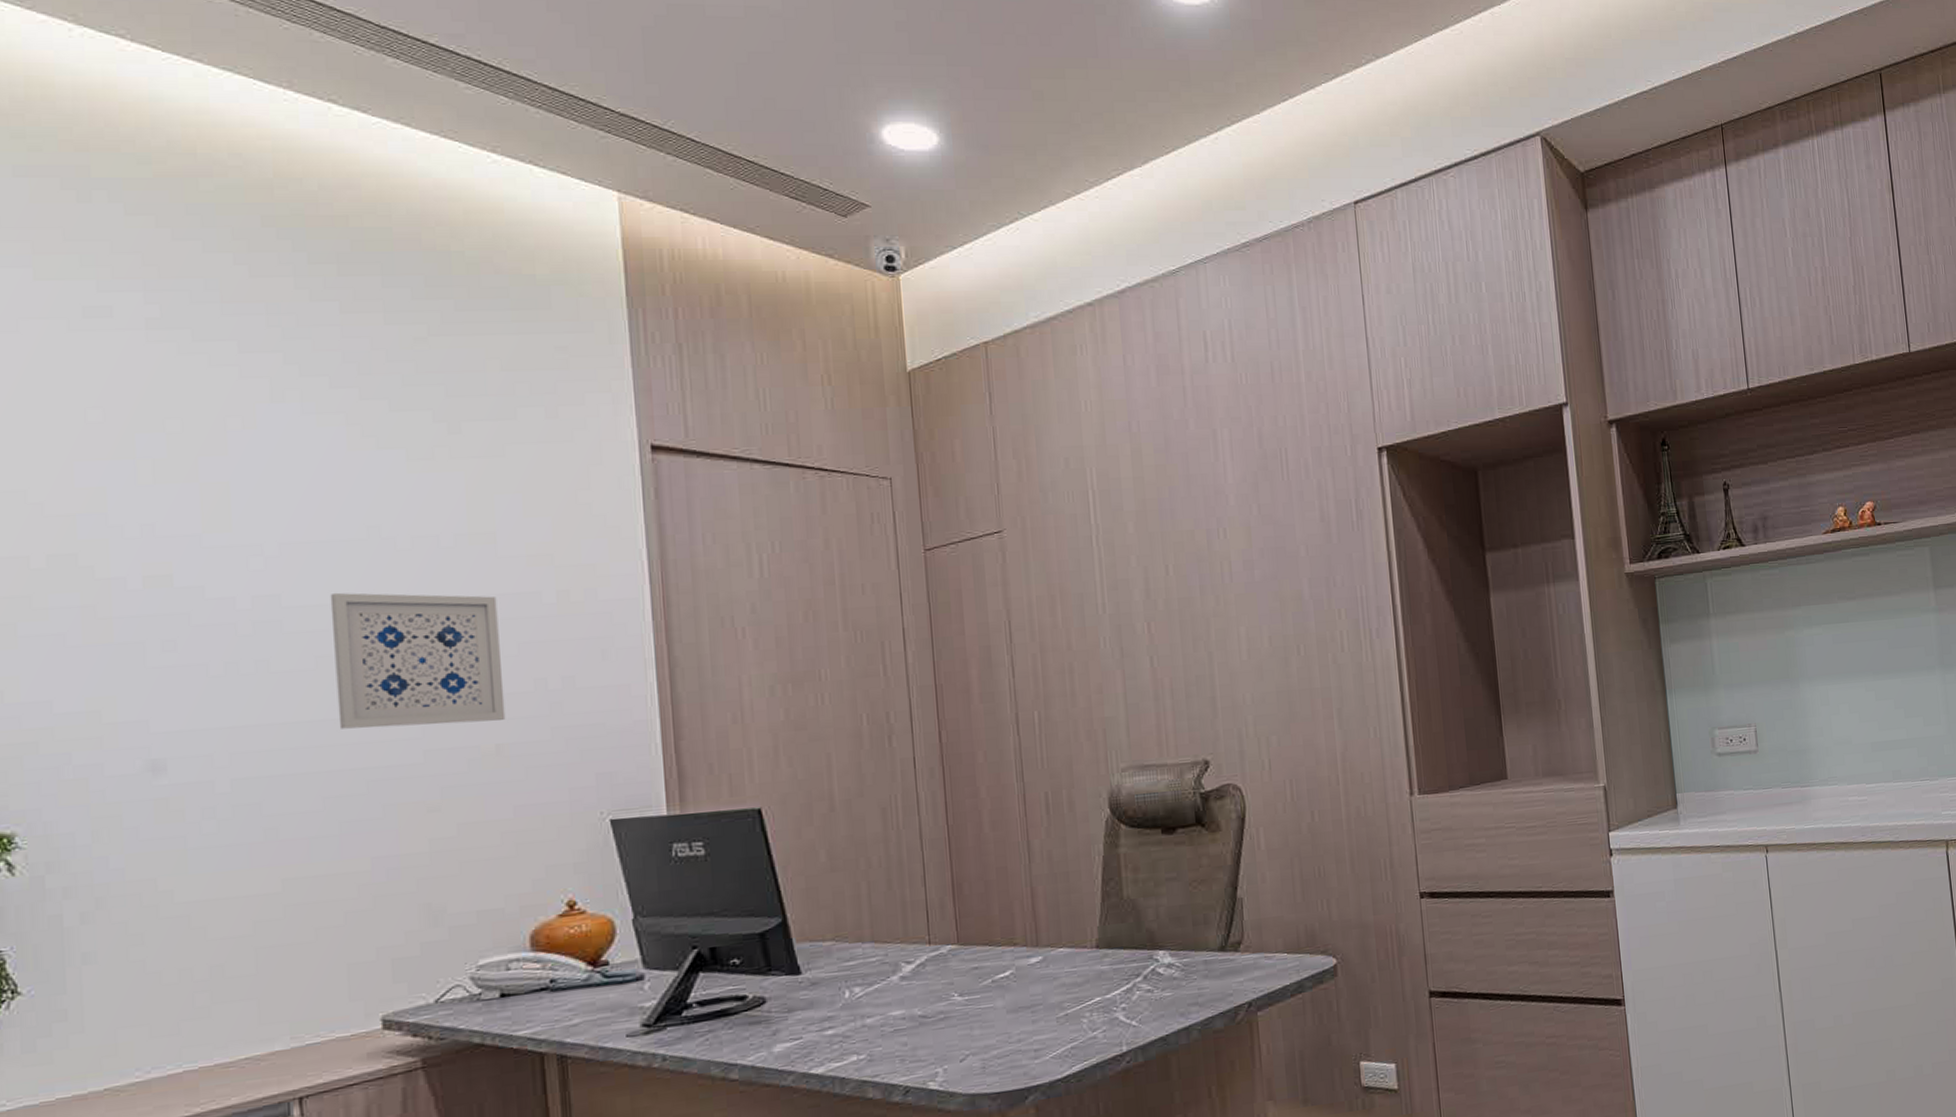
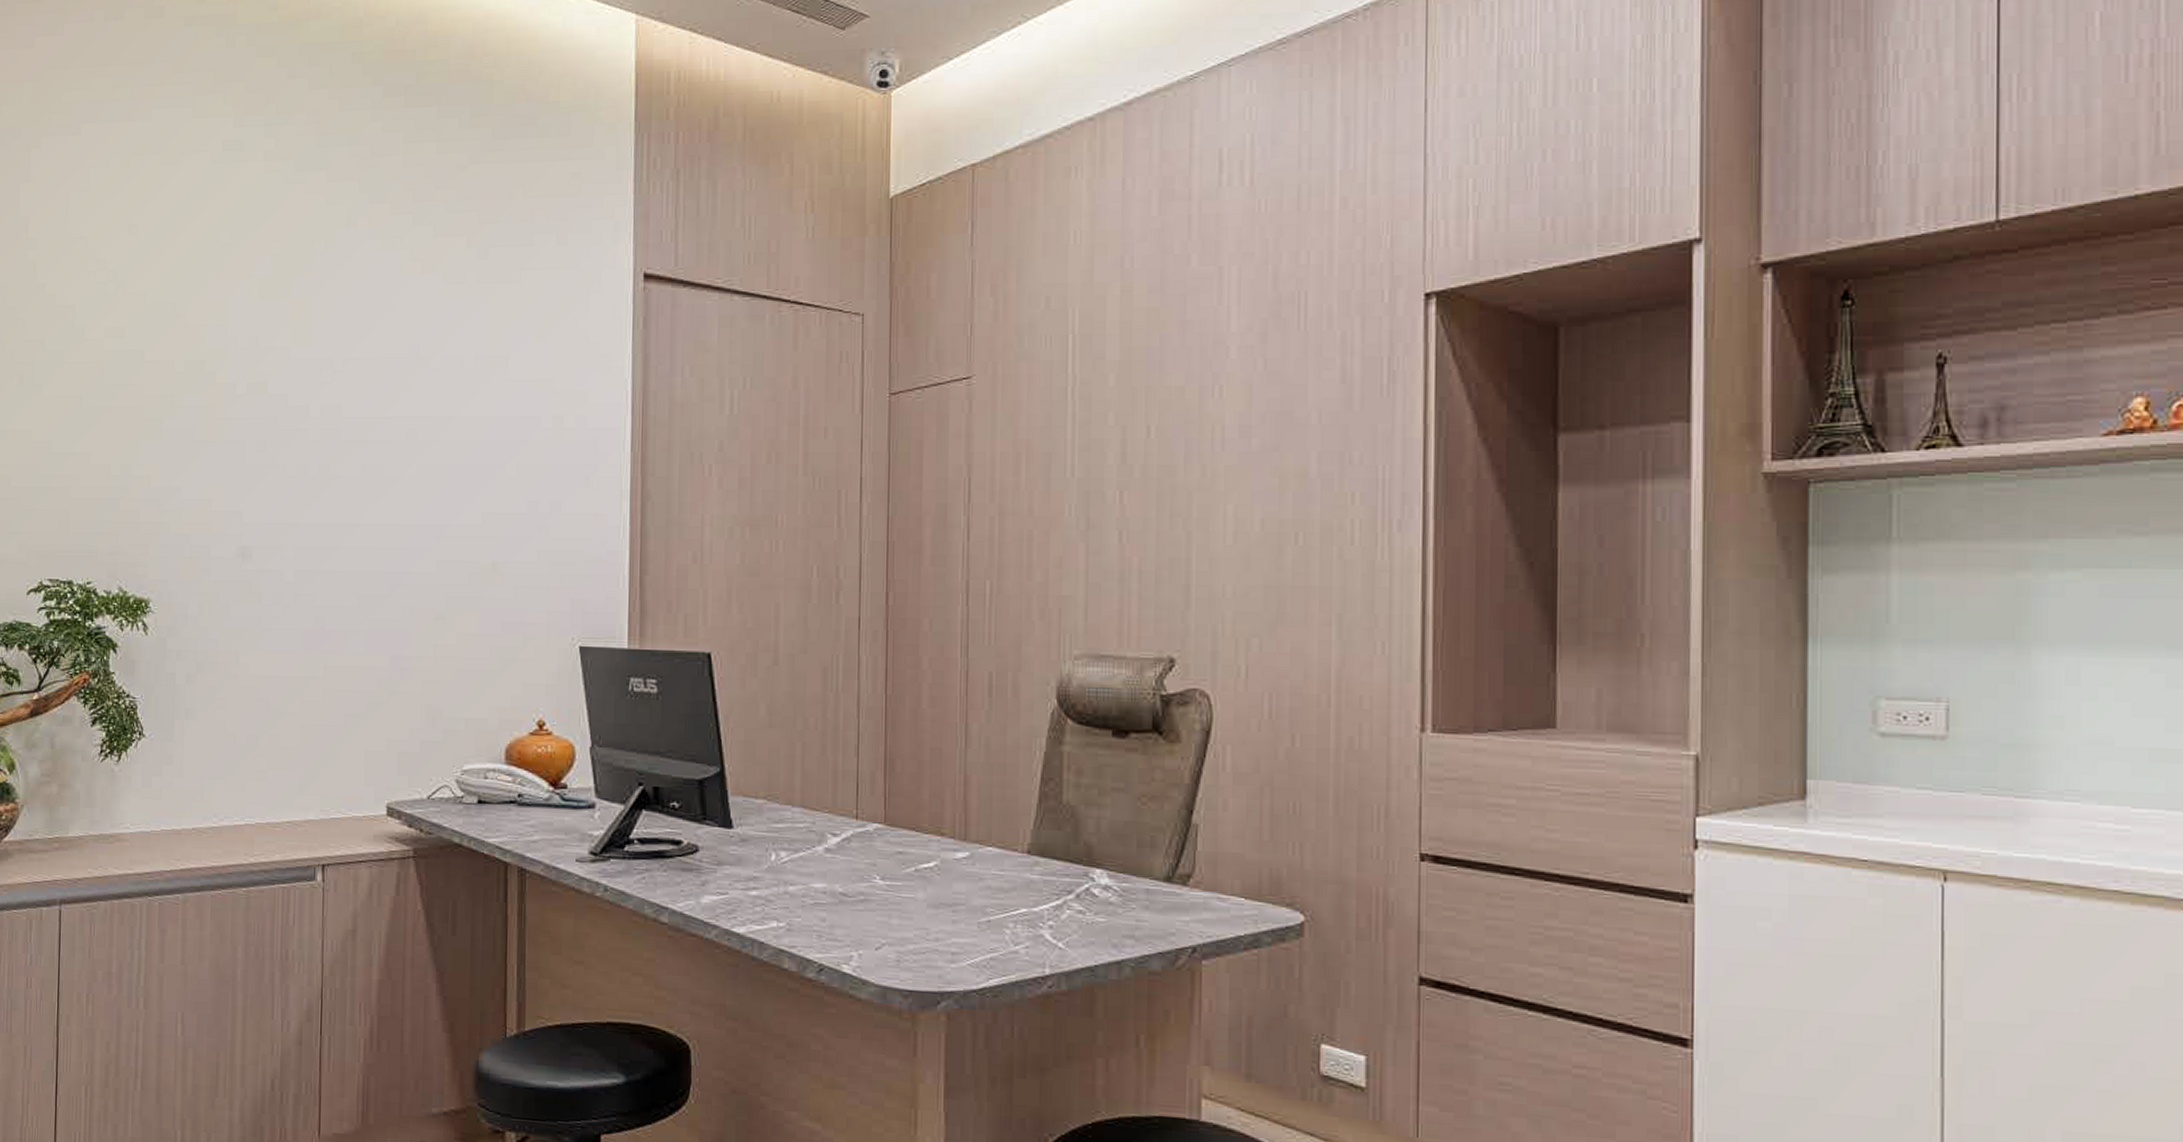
wall art: present [330,592,506,729] -> none [375,406,504,538]

